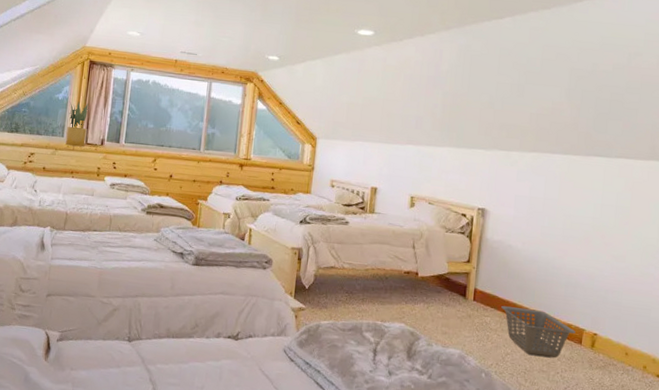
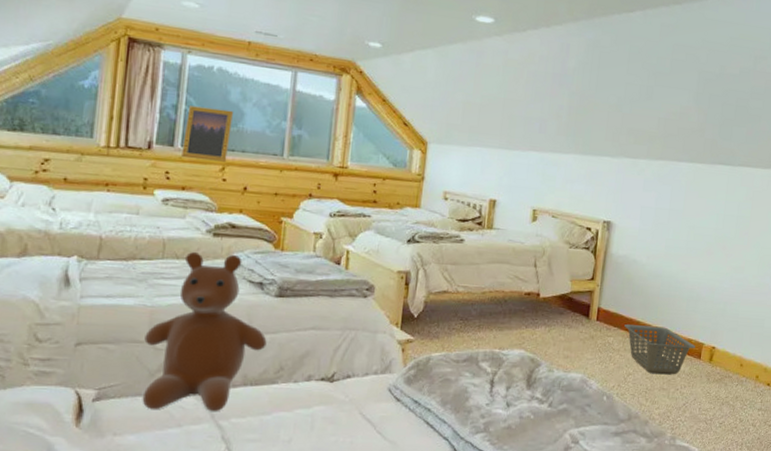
planter: present [65,101,89,147] -> none [95,91,129,152]
teddy bear: none [92,226,186,358] -> present [142,252,267,412]
picture frame: none [125,111,163,155] -> present [182,106,233,162]

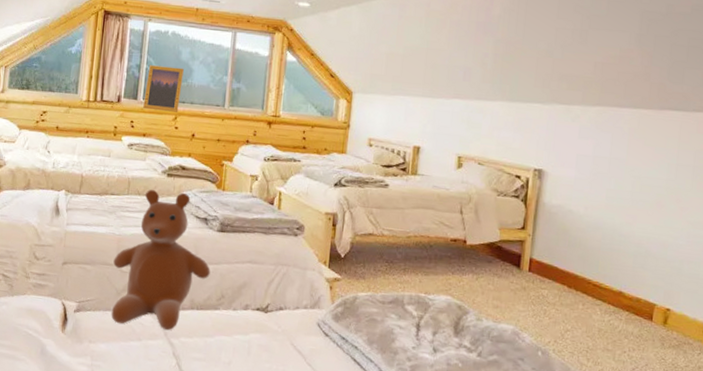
laundry basket: present [624,324,695,375] -> none [560,277,645,336]

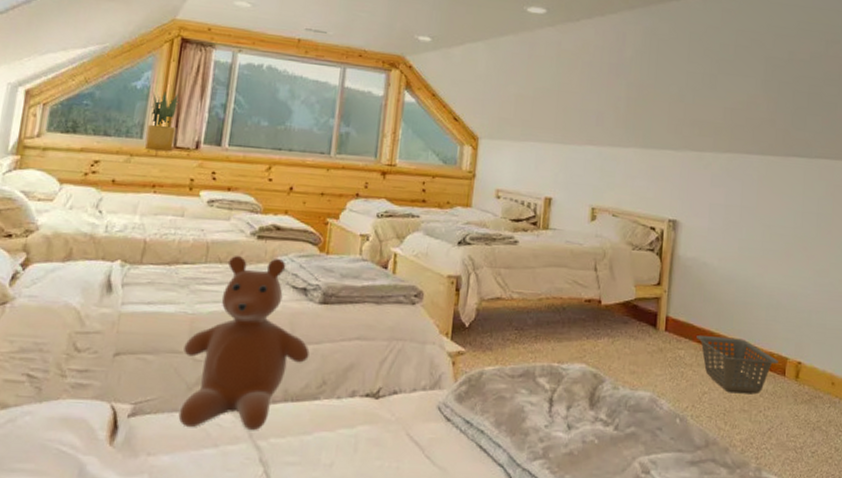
planter: none [79,55,104,105] -> present [144,91,180,152]
picture frame: present [143,65,184,112] -> none [228,104,281,161]
laundry basket: none [560,277,645,336] -> present [697,335,778,395]

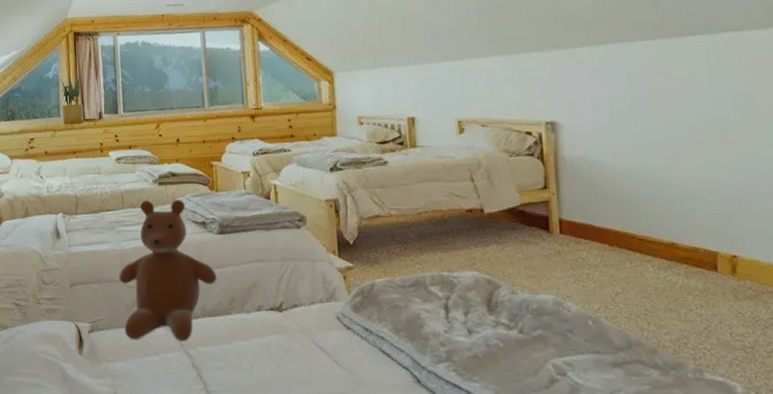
laundry basket: present [697,335,778,395] -> none [598,235,706,293]

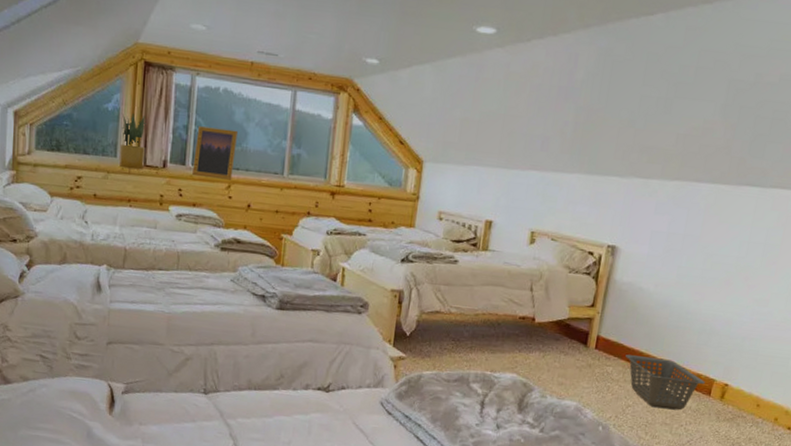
teddy bear: present [119,199,217,342] -> none [162,265,269,412]
picture frame: none [124,75,160,122] -> present [192,126,237,180]
laundry basket: none [598,235,706,293] -> present [625,355,705,411]

